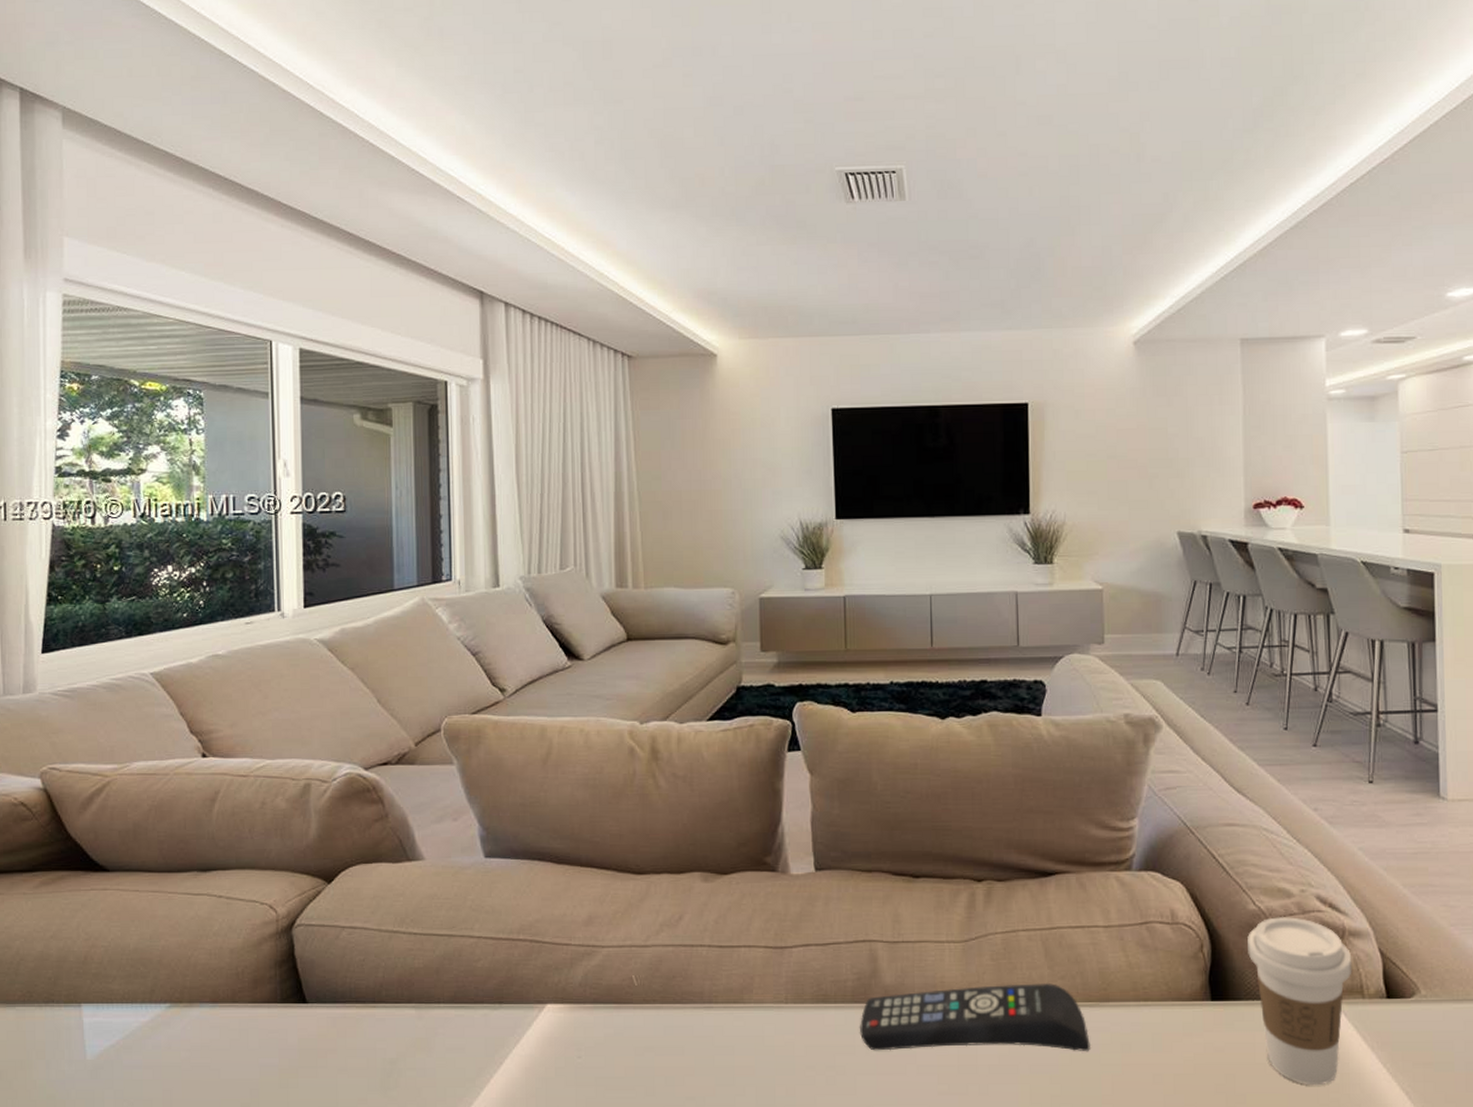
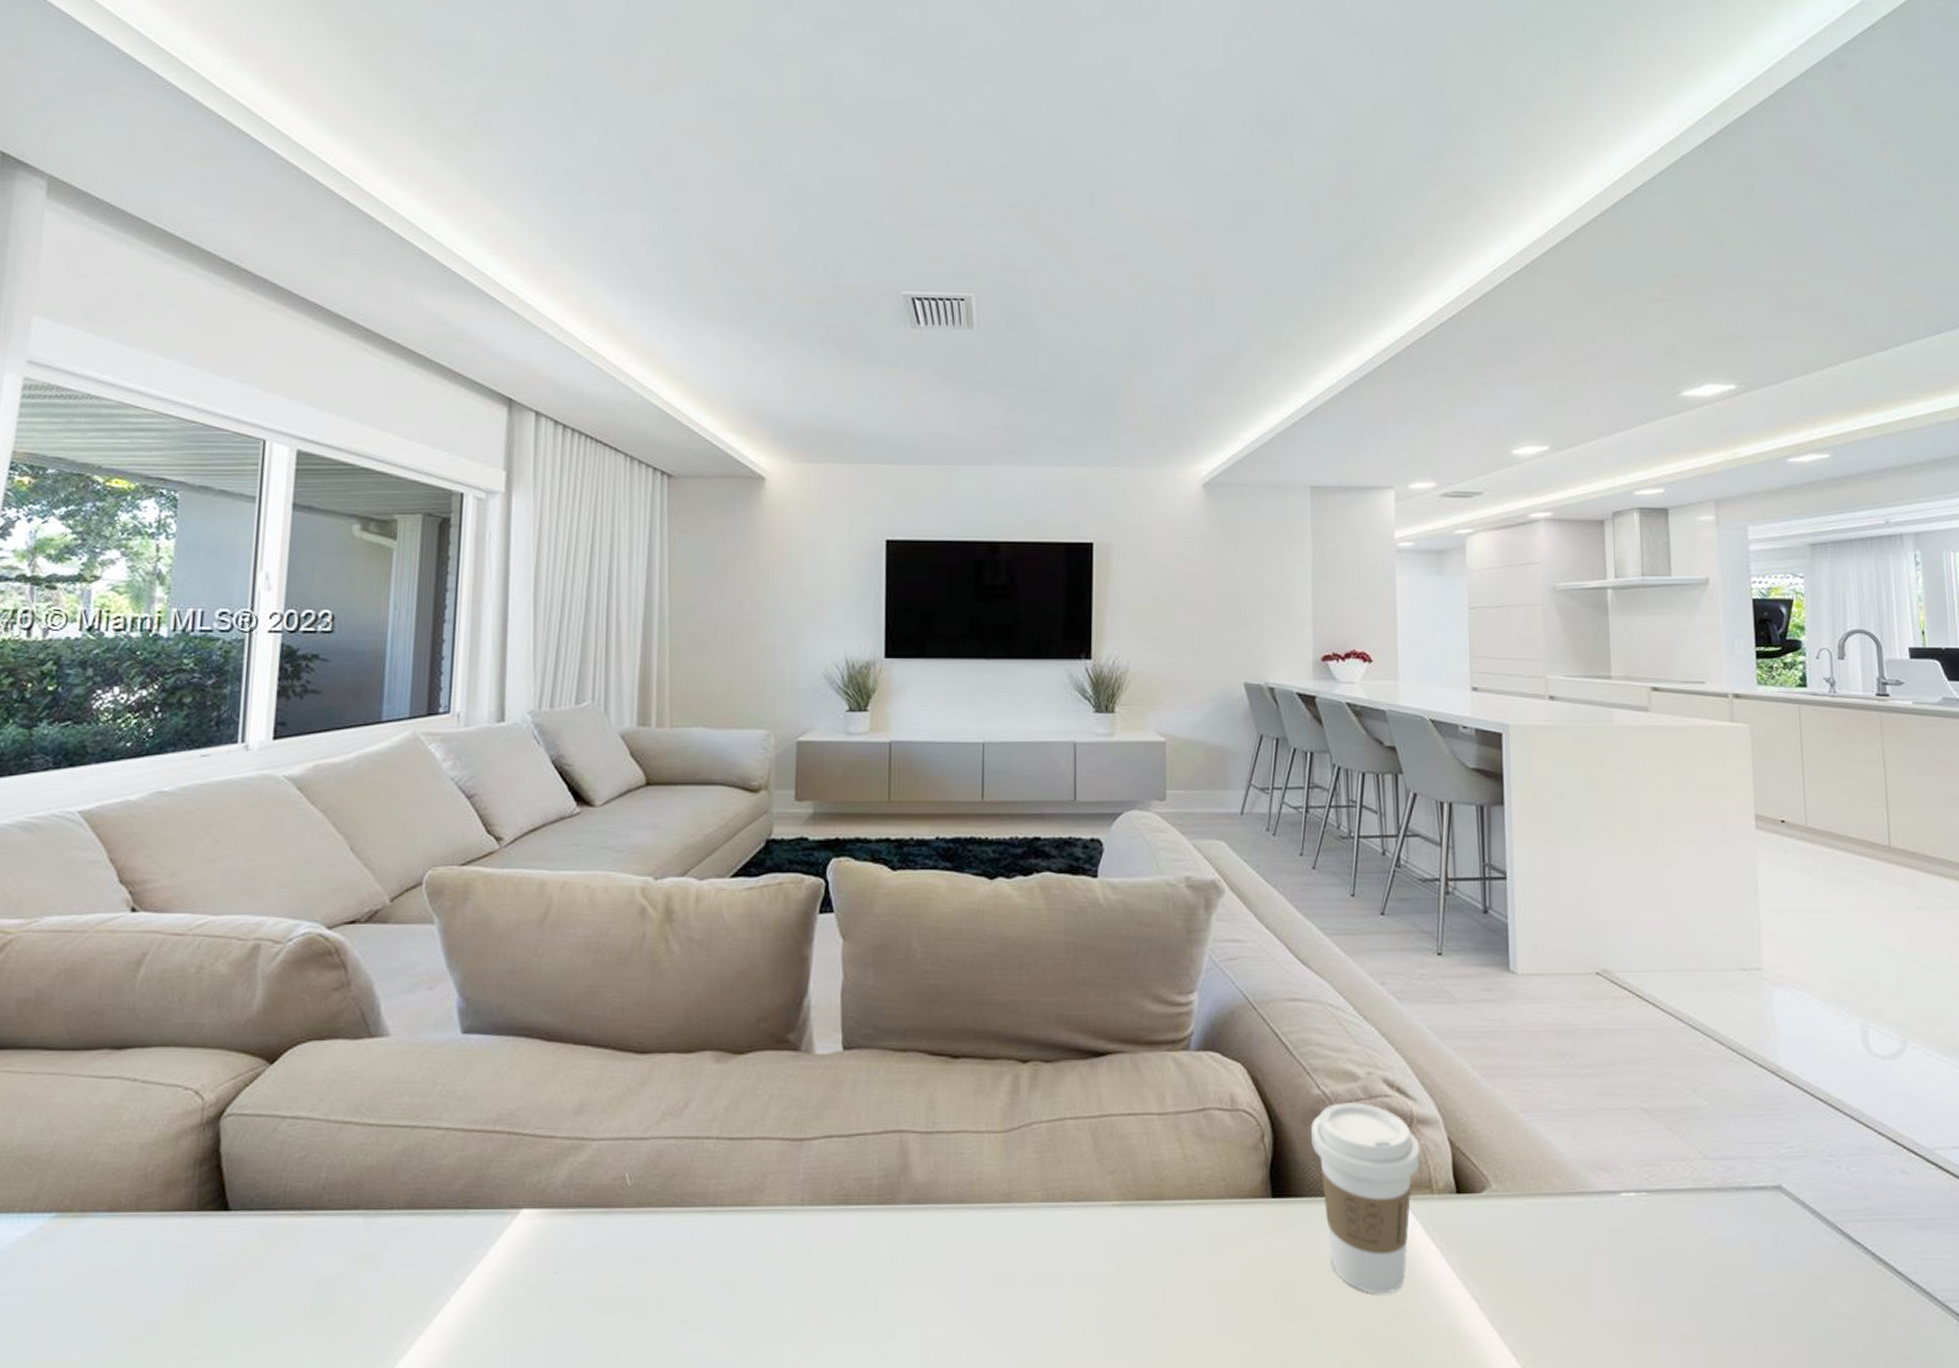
remote control: present [860,982,1090,1052] -> none [885,1178,1140,1261]

